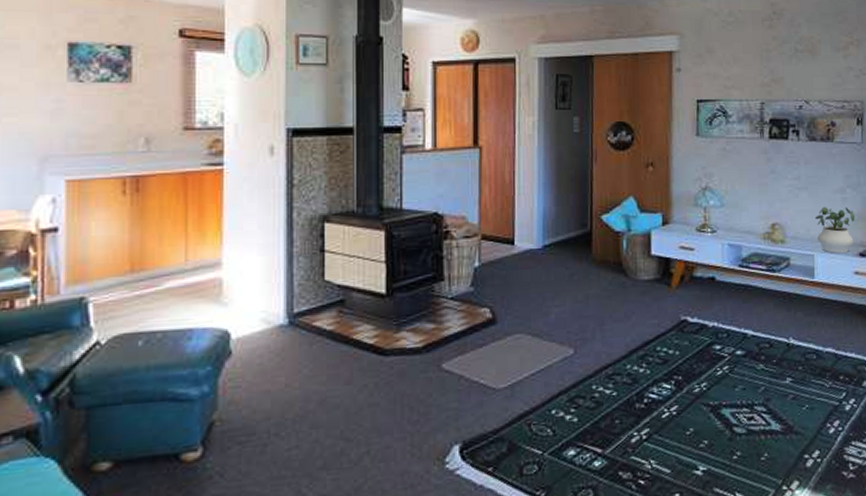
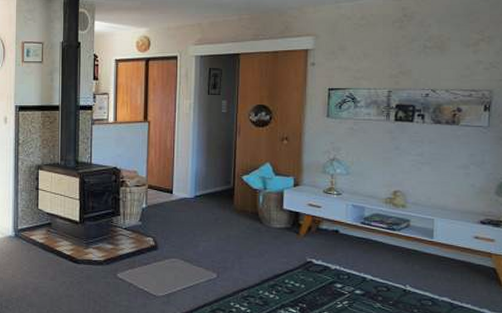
potted plant: present [814,206,855,254] -> none [436,179,478,221]

